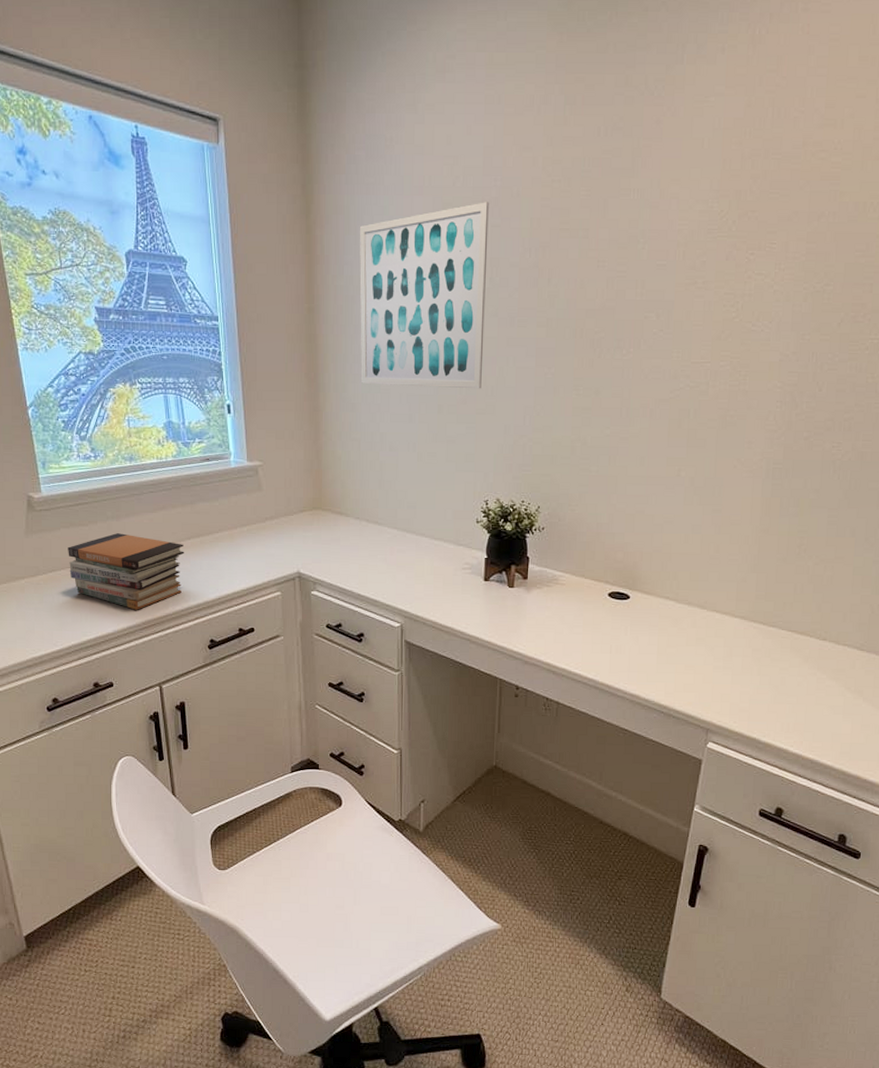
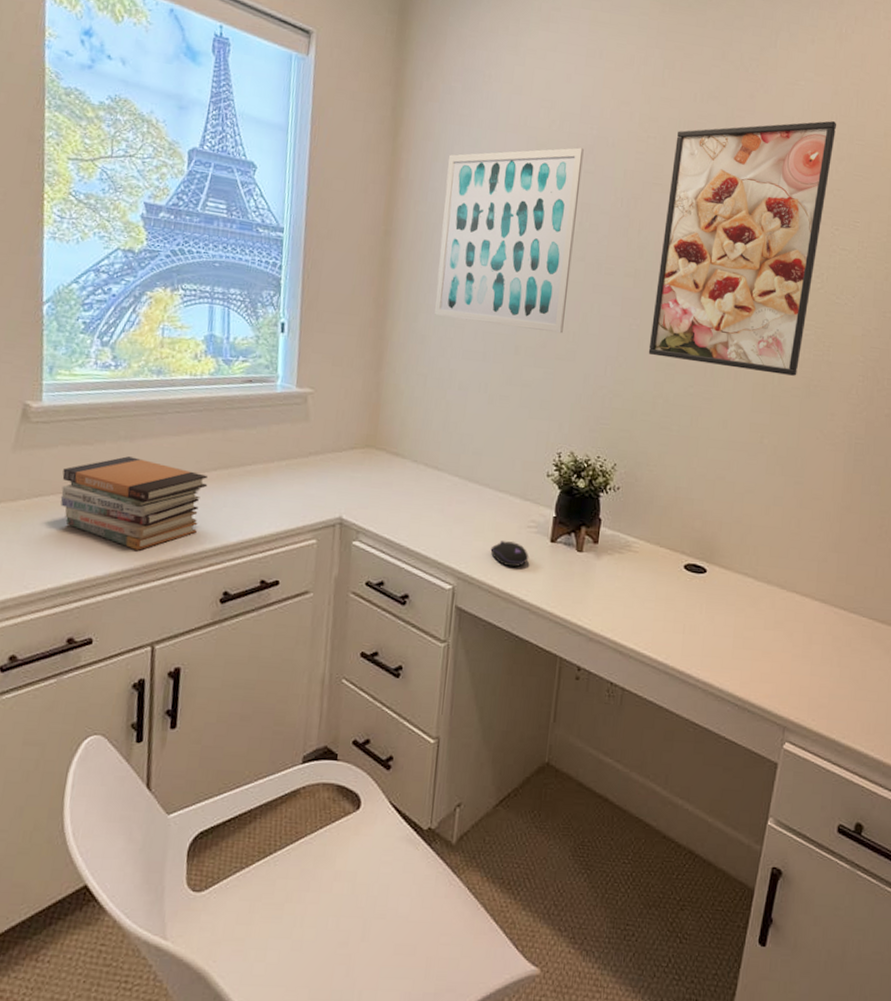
computer mouse: none [431,582,466,605] -> present [490,541,529,568]
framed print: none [564,137,751,408] -> present [648,121,837,376]

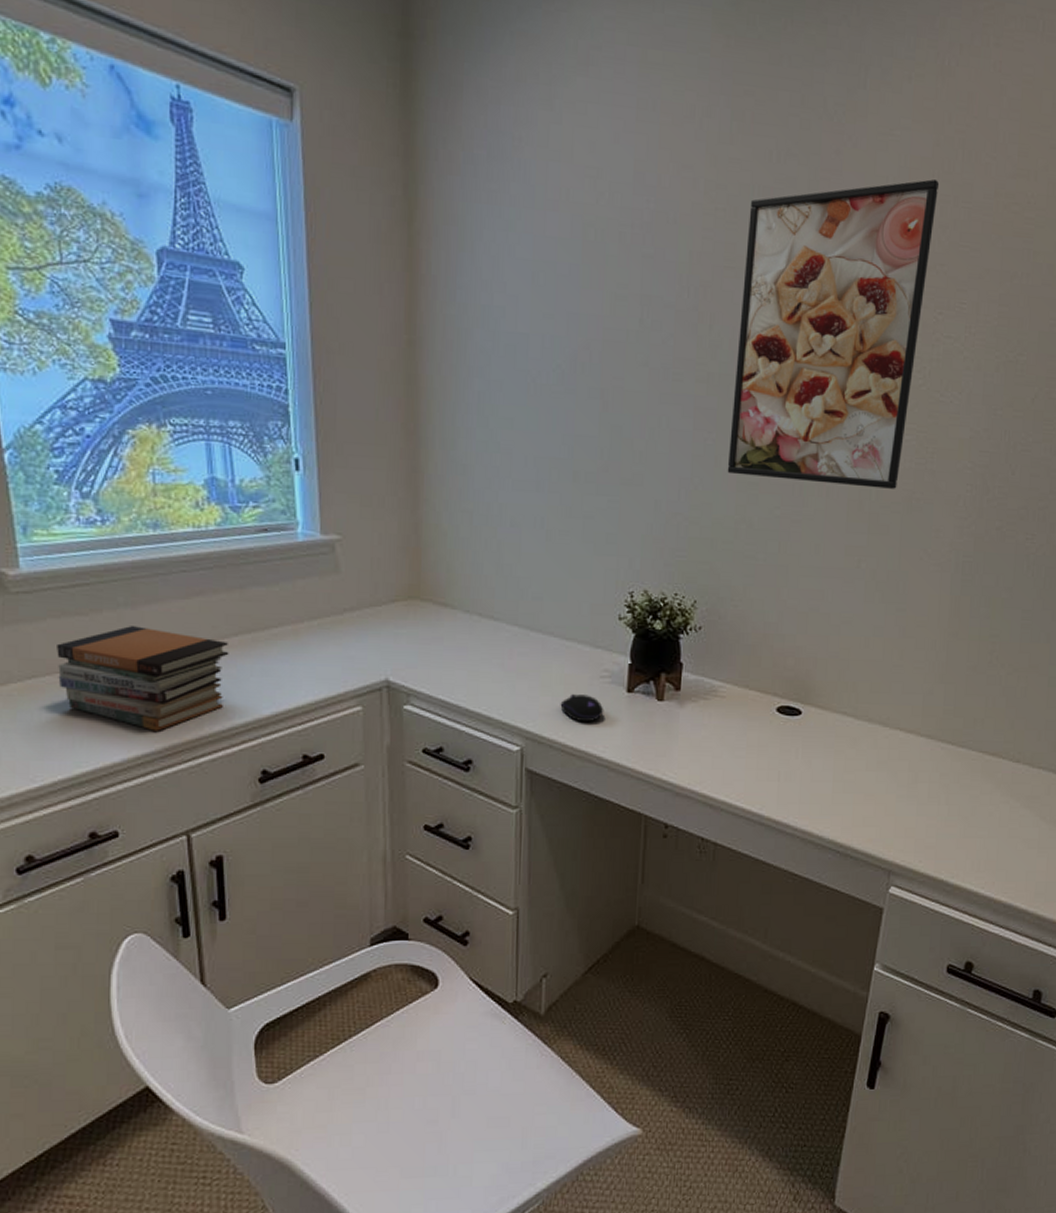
wall art: present [434,147,584,334] -> none [475,226,640,454]

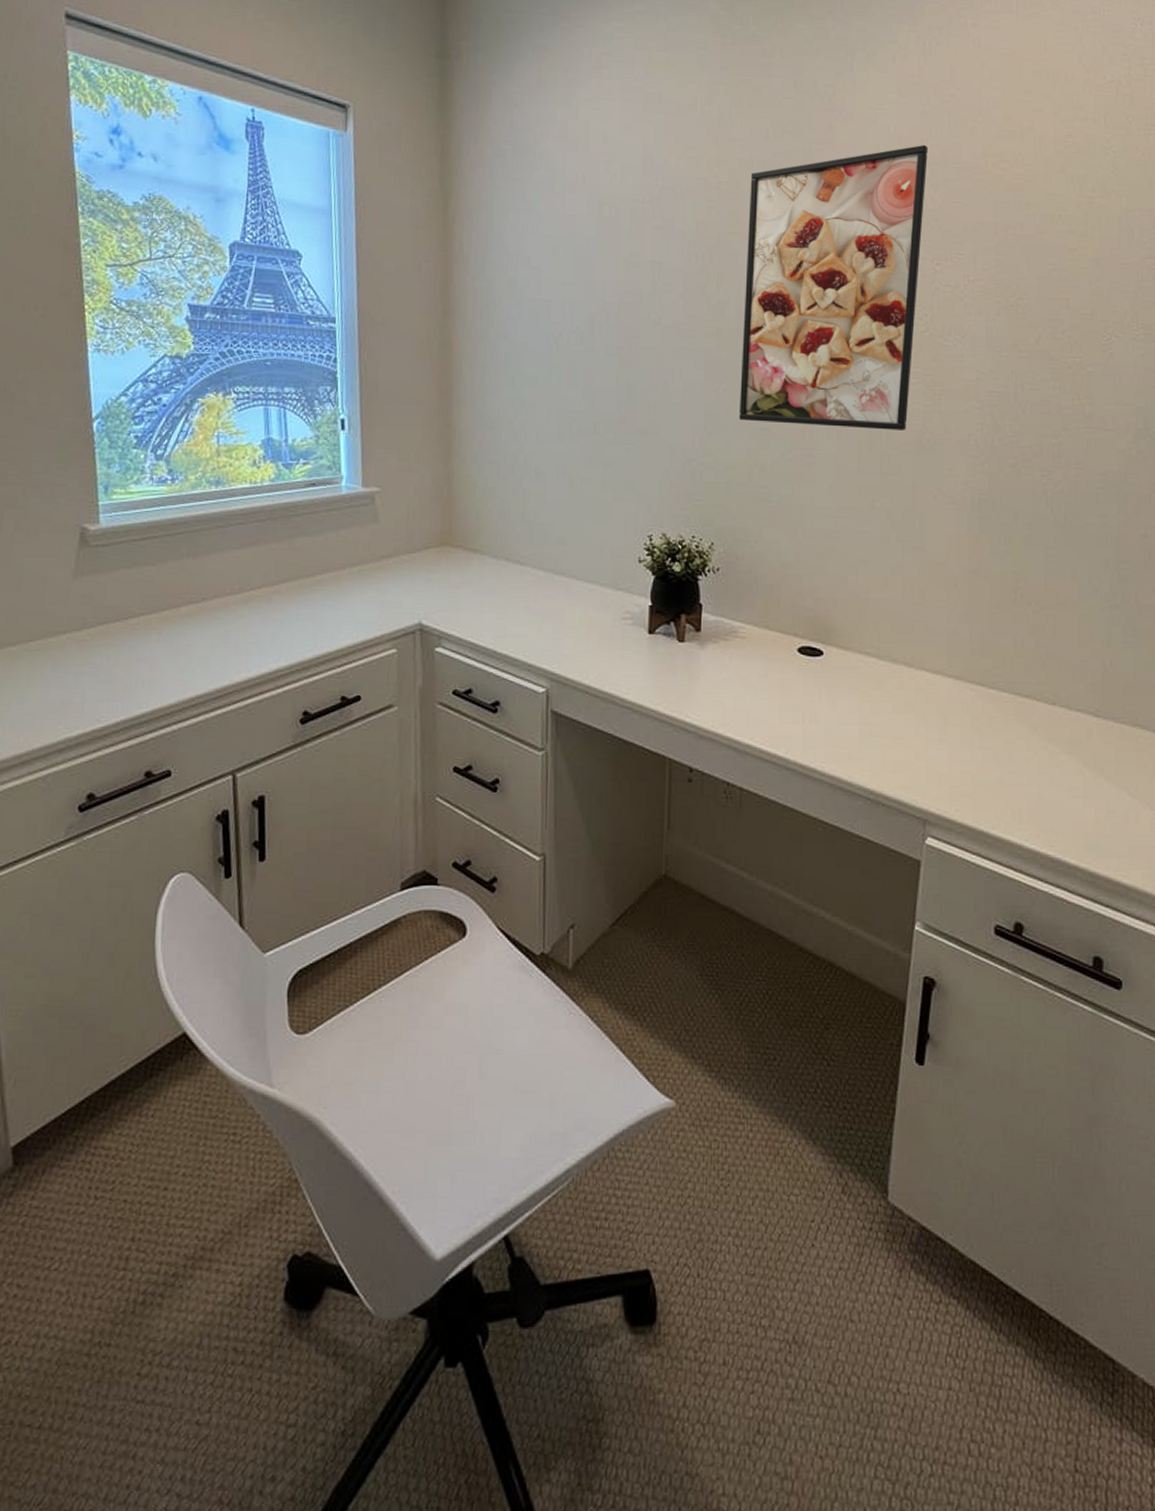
book stack: present [57,626,229,731] -> none [126,575,278,674]
computer mouse: present [560,694,604,723] -> none [584,636,627,664]

